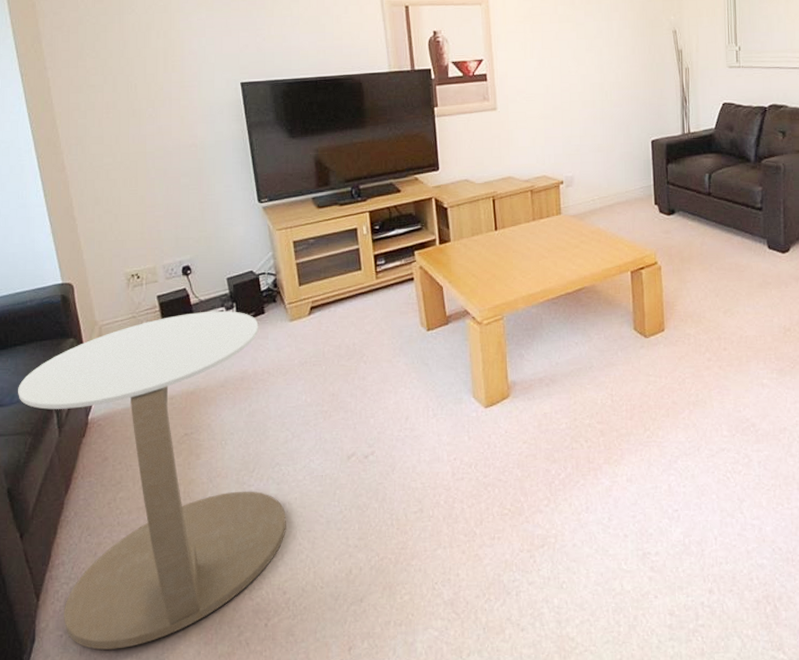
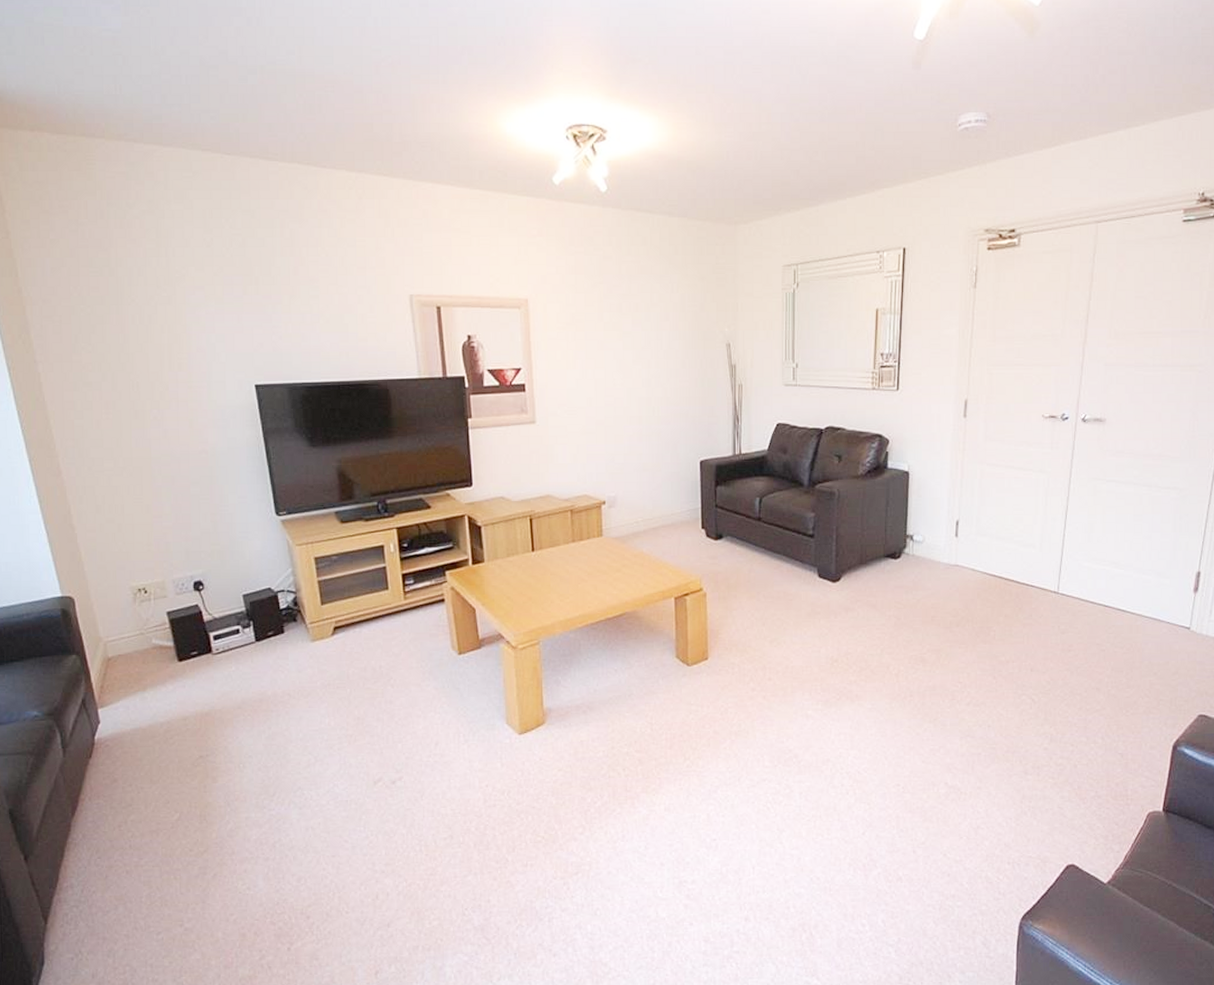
side table: present [18,310,286,650] -> none [17,629,309,972]

